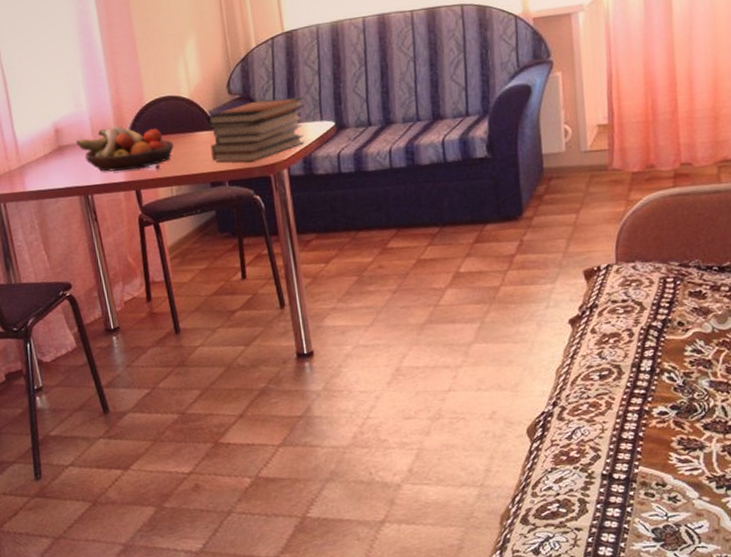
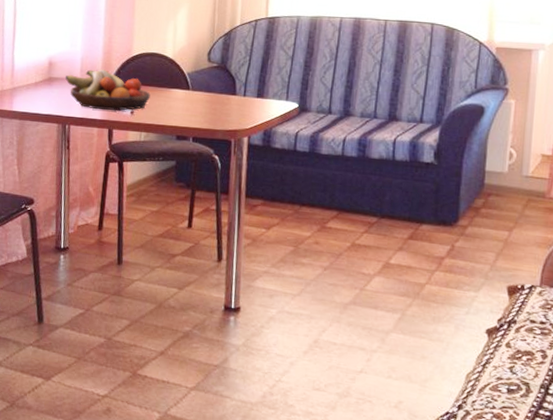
book stack: present [206,96,305,162] -> none [182,72,275,125]

